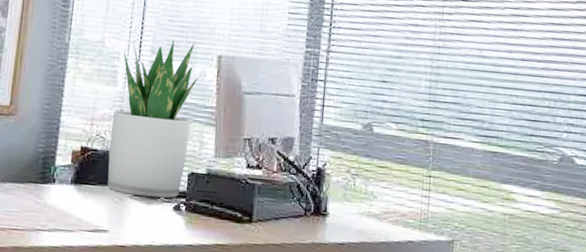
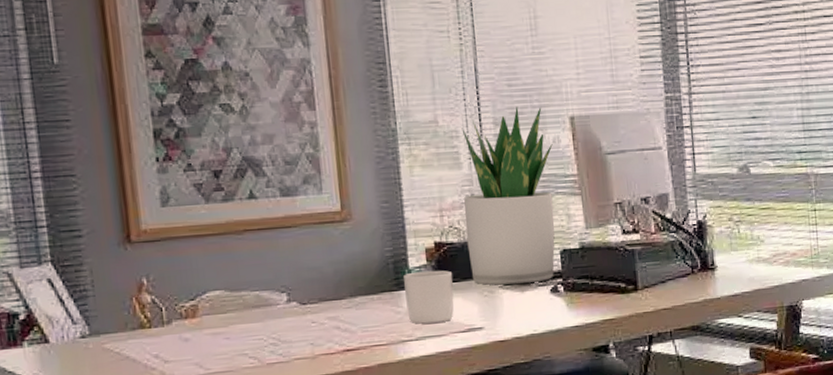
mug: none [45,169,91,219] -> present [404,270,454,324]

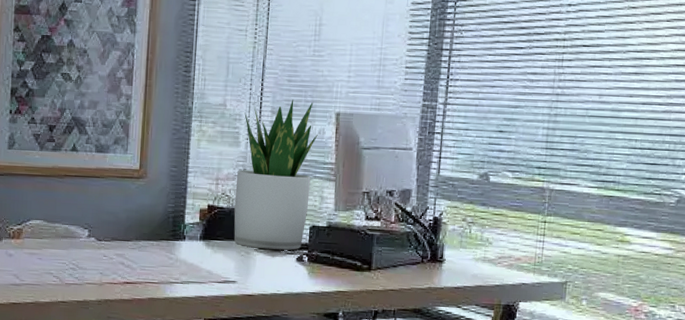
mug: present [404,270,454,324] -> none [178,227,219,272]

